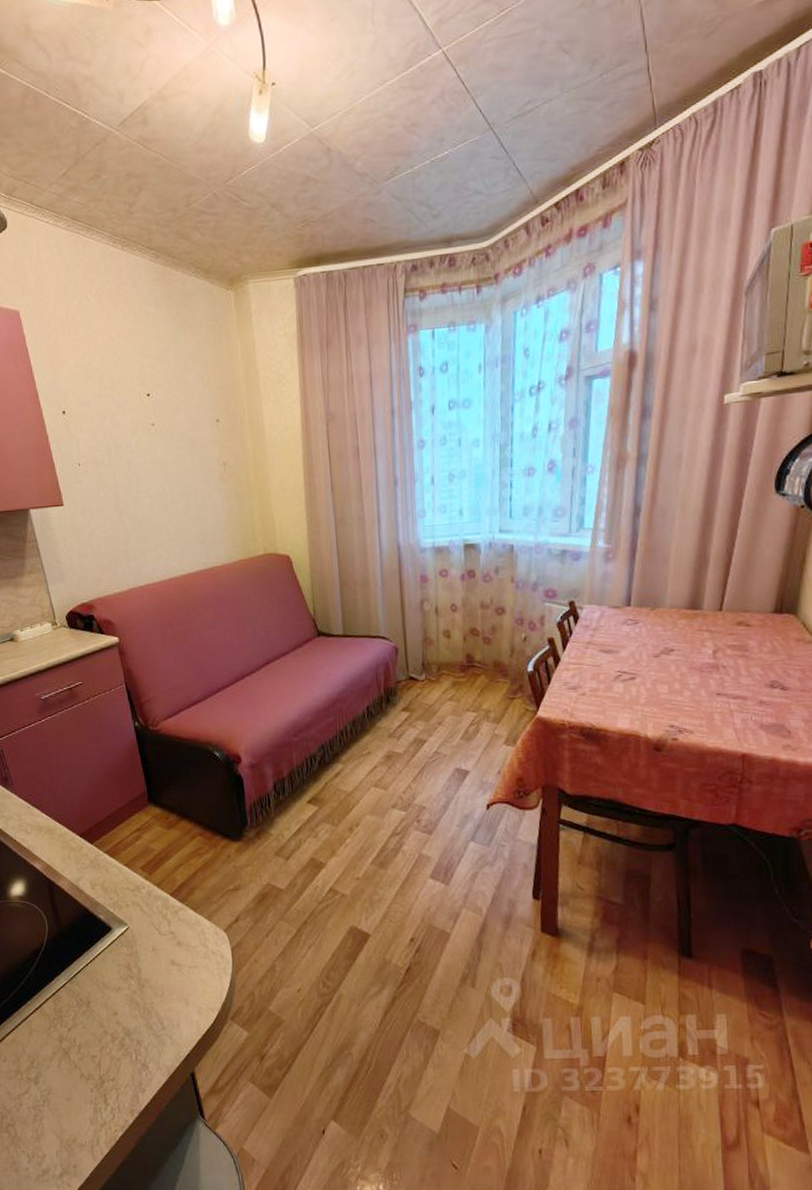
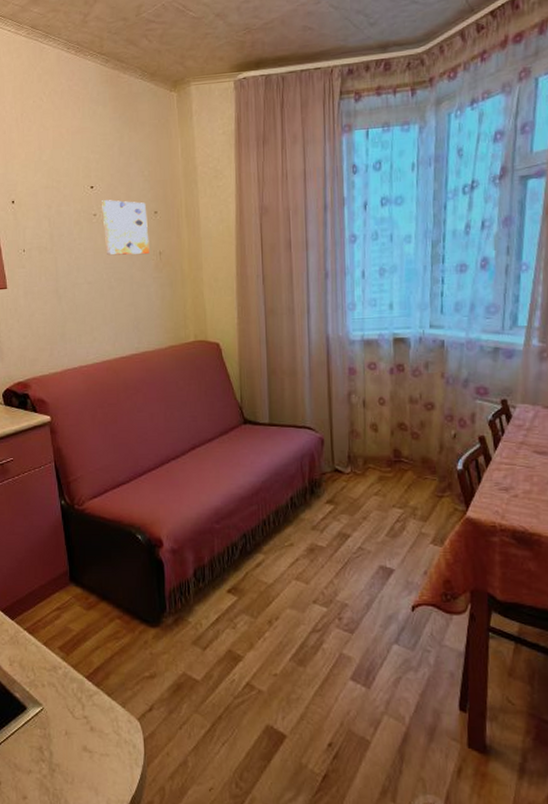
wall art: none [160,408,213,468] -> present [102,200,150,256]

